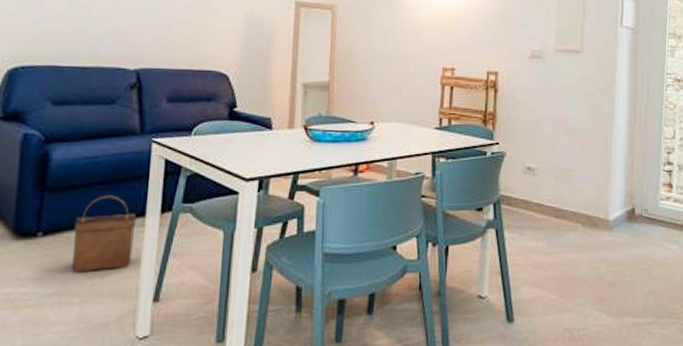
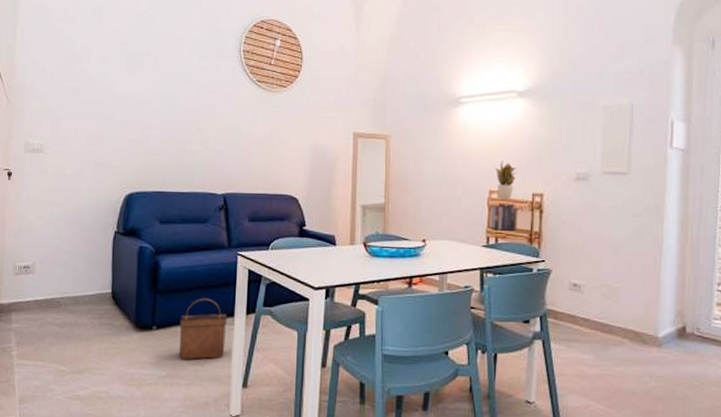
books: none [443,81,473,111] -> present [490,203,519,231]
potted plant: none [448,36,472,78] -> present [494,160,517,200]

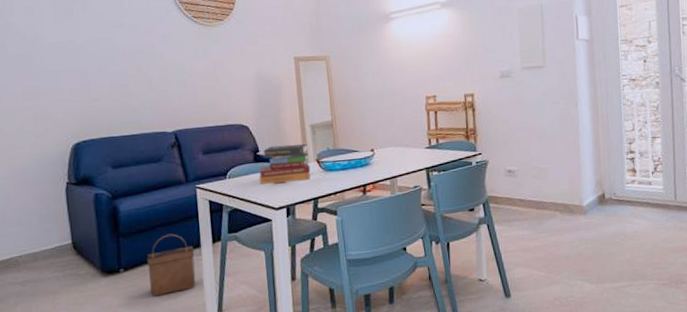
books: none [301,222,356,263] -> present [259,144,311,185]
books: present [490,203,519,231] -> none [429,105,454,132]
potted plant: present [494,160,517,200] -> none [428,67,449,103]

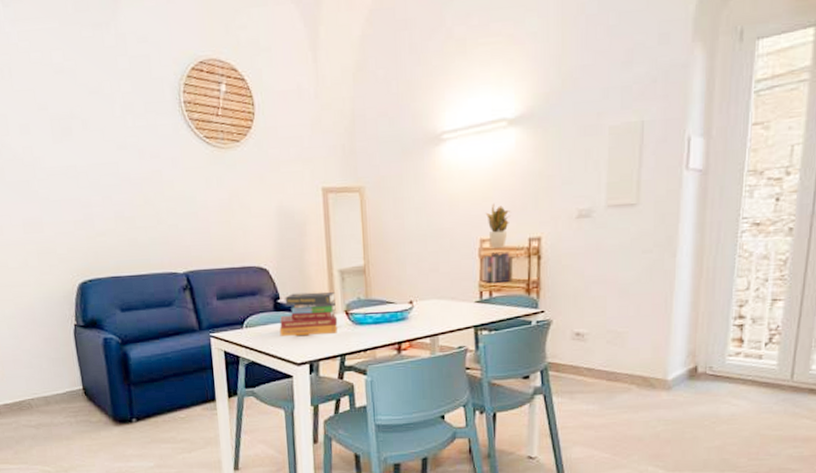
handbag: present [147,233,196,297] -> none [159,385,211,450]
potted plant: none [428,67,449,103] -> present [485,203,510,248]
books: none [429,105,454,132] -> present [482,251,514,283]

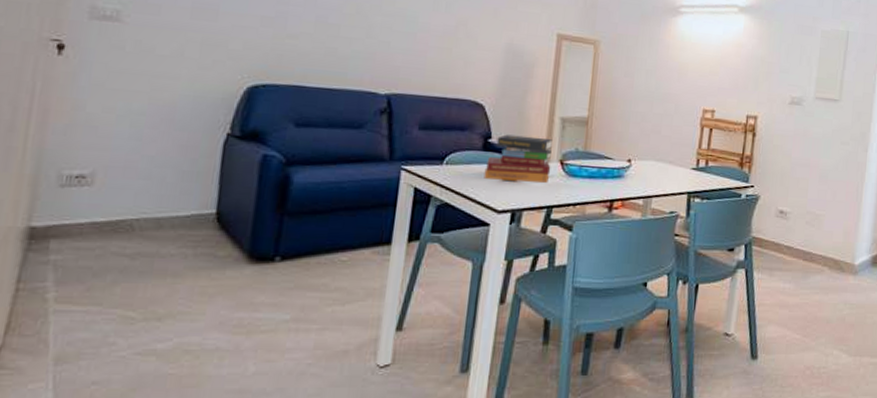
books: present [482,251,514,283] -> none [701,123,732,154]
potted plant: present [485,203,510,248] -> none [710,78,733,120]

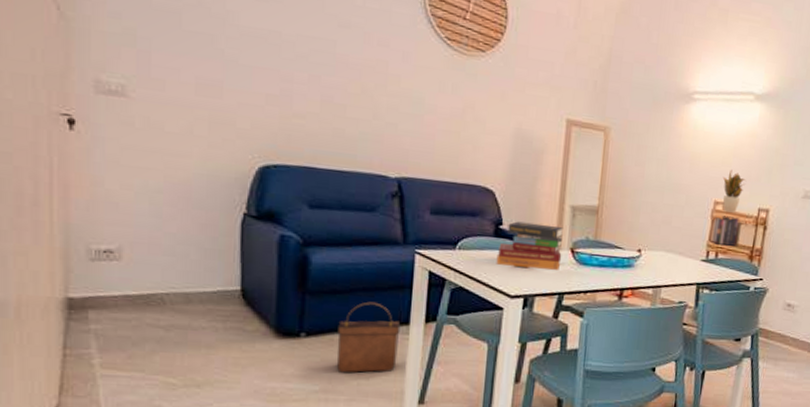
handbag: none [311,221,382,300] -> present [336,301,401,373]
books: none [701,123,732,154] -> present [711,215,743,246]
potted plant: none [710,78,733,120] -> present [722,169,746,213]

